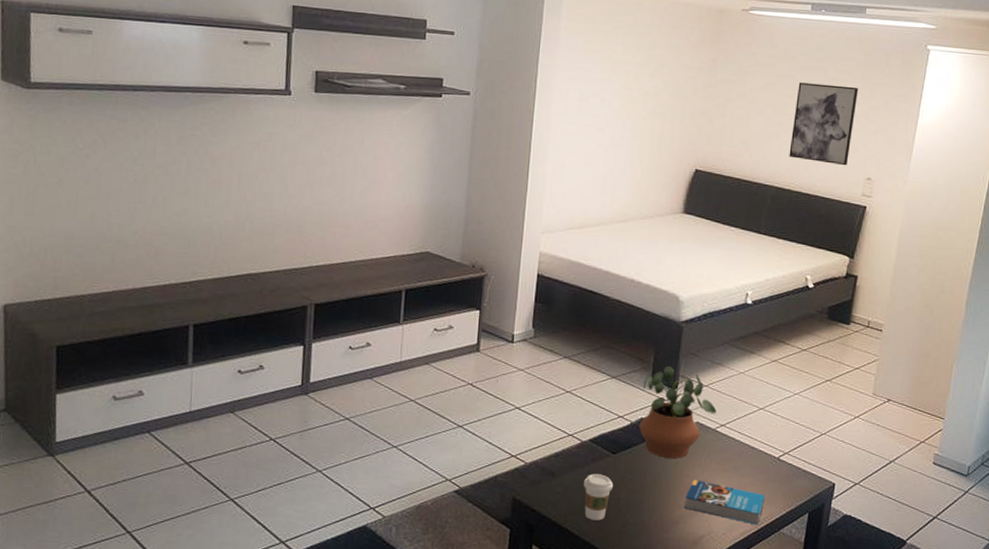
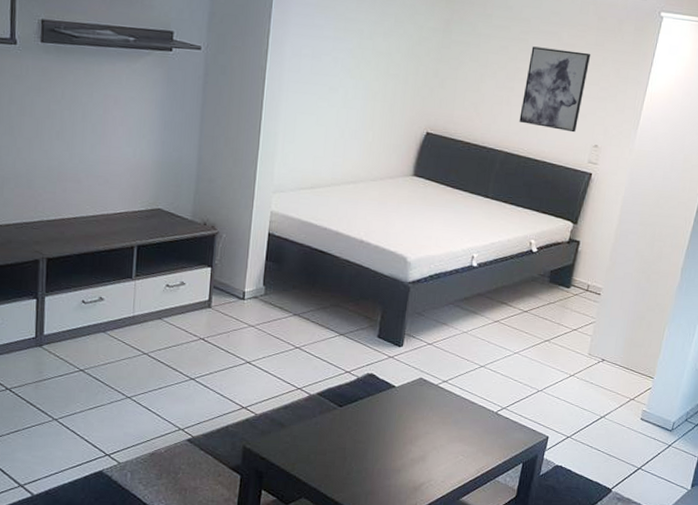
coffee cup: present [584,474,614,521] -> none [311,425,340,468]
potted plant: present [639,365,717,458] -> none [365,324,440,412]
book: present [684,479,765,525] -> none [406,431,482,474]

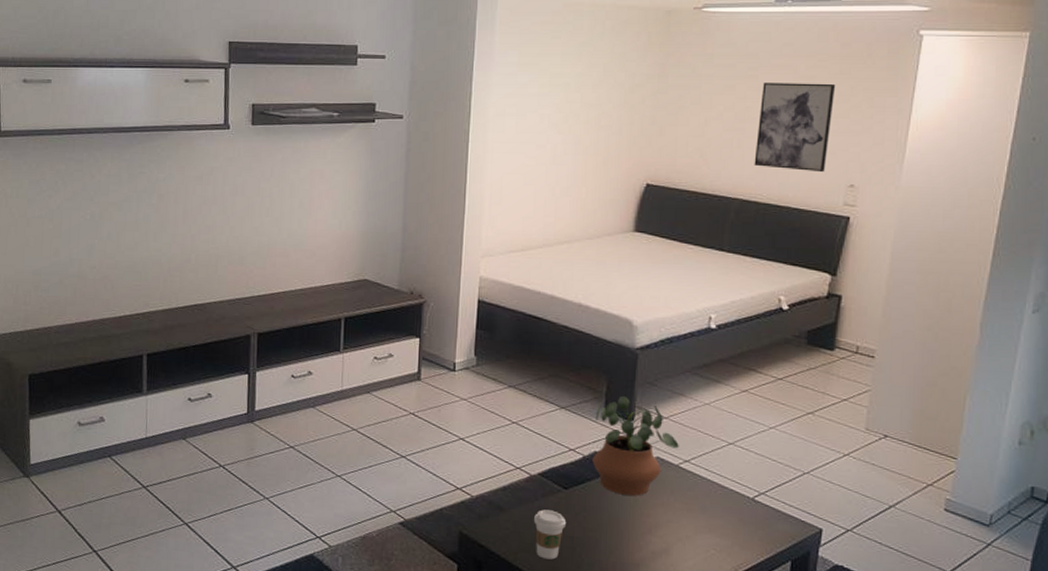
coffee cup: none [311,425,340,468] -> present [534,509,567,560]
potted plant: none [365,324,440,412] -> present [592,395,679,496]

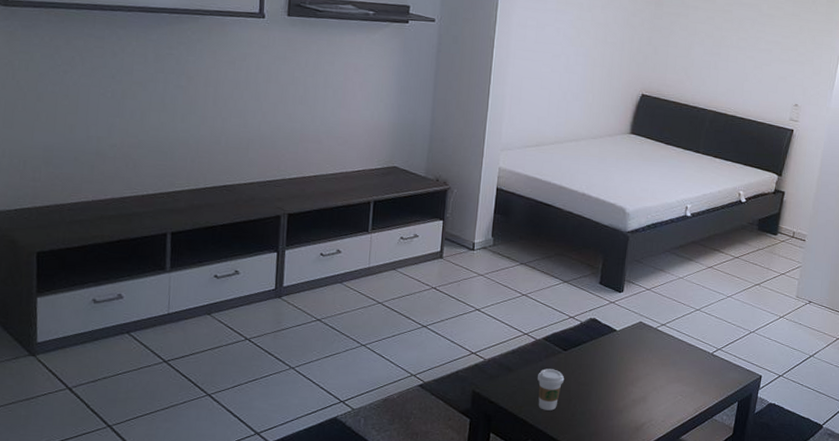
potted plant: present [592,395,679,496] -> none [588,271,658,354]
wall art: present [754,82,836,173] -> none [726,17,789,93]

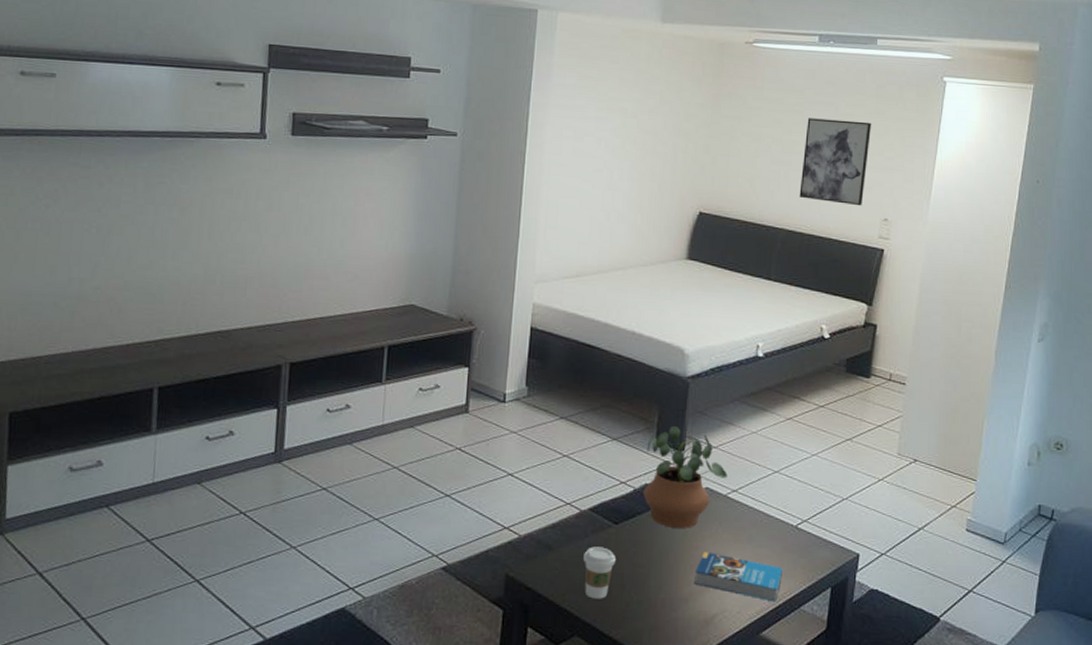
potted plant: none [588,271,658,354] -> present [643,425,727,528]
book: none [628,373,700,413] -> present [694,551,783,602]
wall art: none [726,17,789,93] -> present [799,118,872,206]

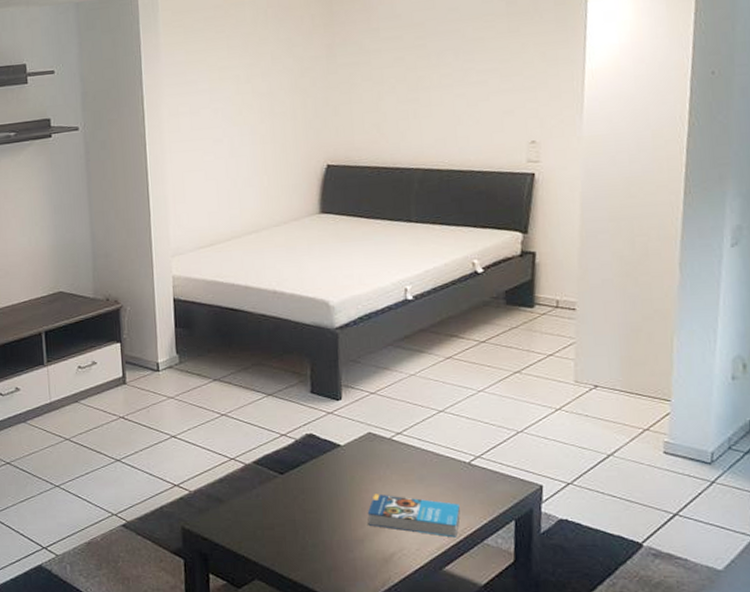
coffee cup: present [584,546,617,599] -> none [254,496,287,545]
potted plant: present [643,425,727,528] -> none [303,376,389,474]
wall art: present [799,118,872,206] -> none [431,42,506,134]

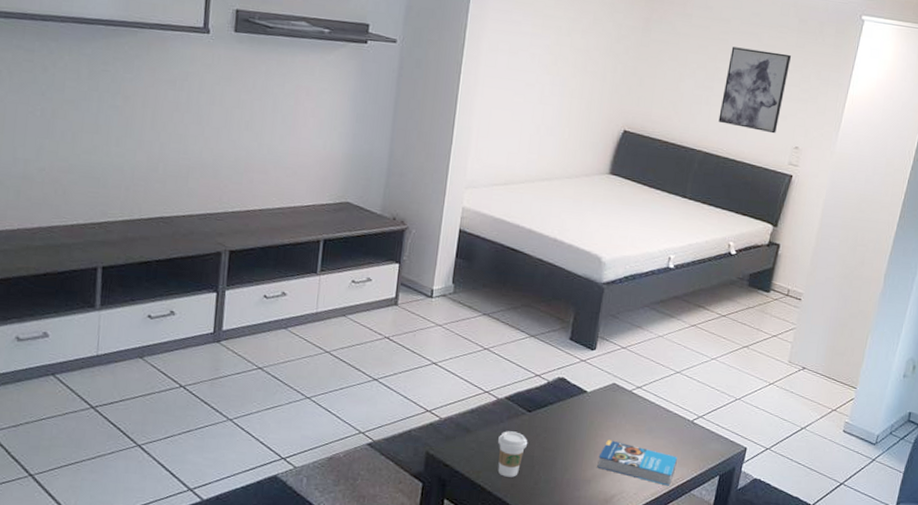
coffee cup: none [254,496,287,545] -> present [497,431,528,477]
wall art: none [431,42,506,134] -> present [718,47,792,134]

